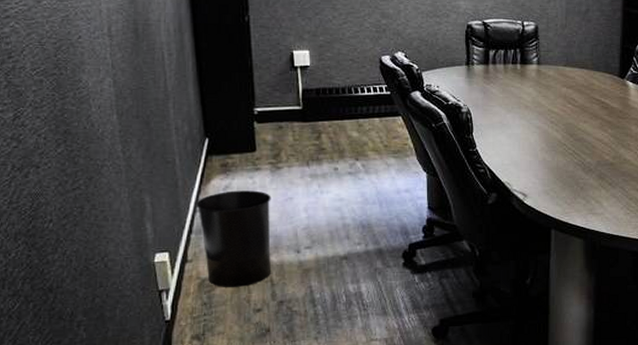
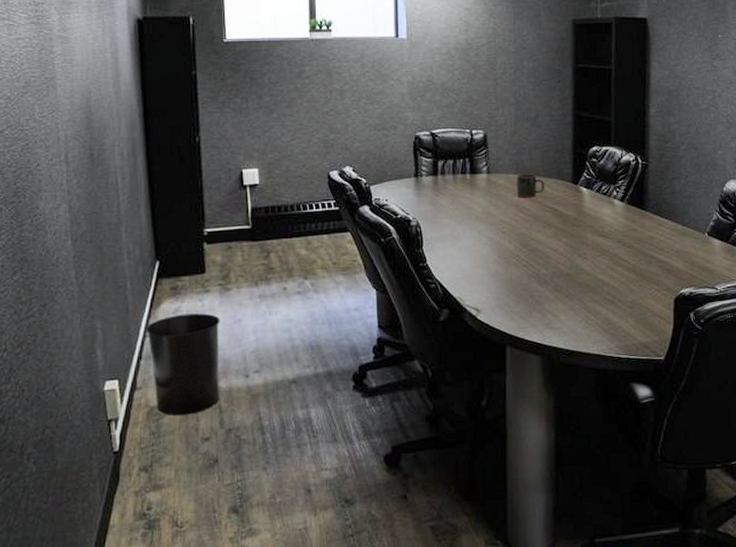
mug: none [565,66,593,90] -> present [516,174,545,198]

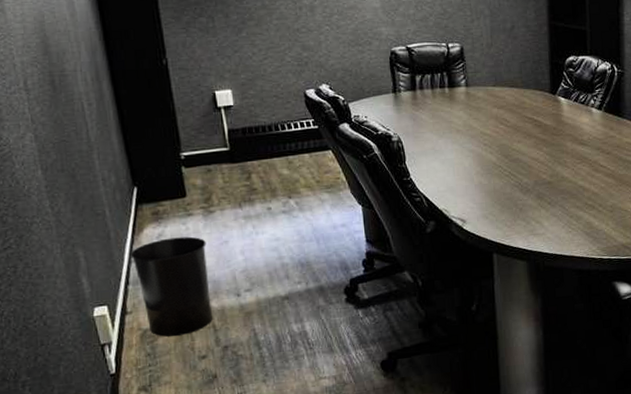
mug: present [516,174,545,198] -> none [494,85,524,110]

